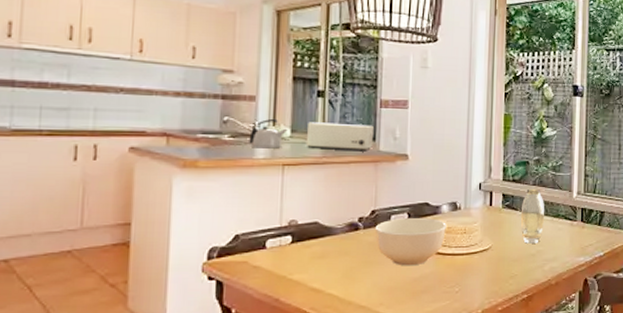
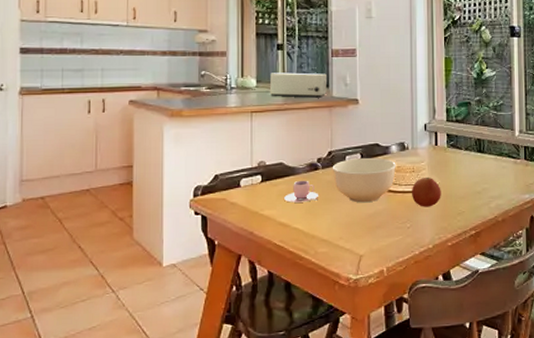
kettle: present [249,118,288,150] -> none [222,71,254,99]
teacup: none [318,241,358,266] -> present [284,180,318,203]
fruit: none [461,239,494,271] -> present [411,178,441,207]
vase: present [520,188,544,244] -> none [465,128,488,181]

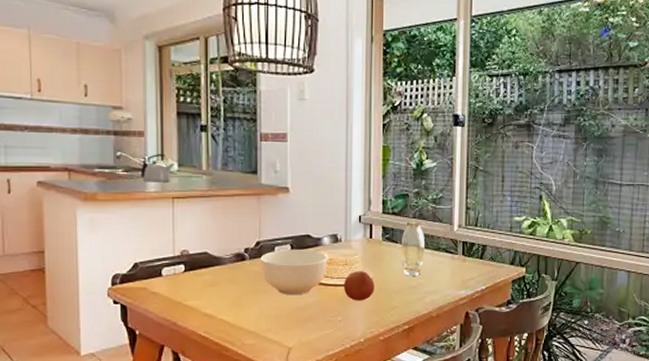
kettle: none [222,71,254,99] -> present [140,153,175,184]
toaster: present [269,72,328,98] -> none [192,156,256,185]
teacup: present [284,180,318,203] -> none [209,270,245,293]
vase: none [465,128,488,181] -> present [400,221,425,276]

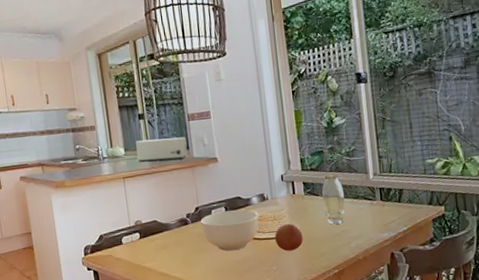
kettle: present [140,153,175,184] -> none [96,141,122,167]
toaster: none [192,156,256,185] -> present [136,137,188,163]

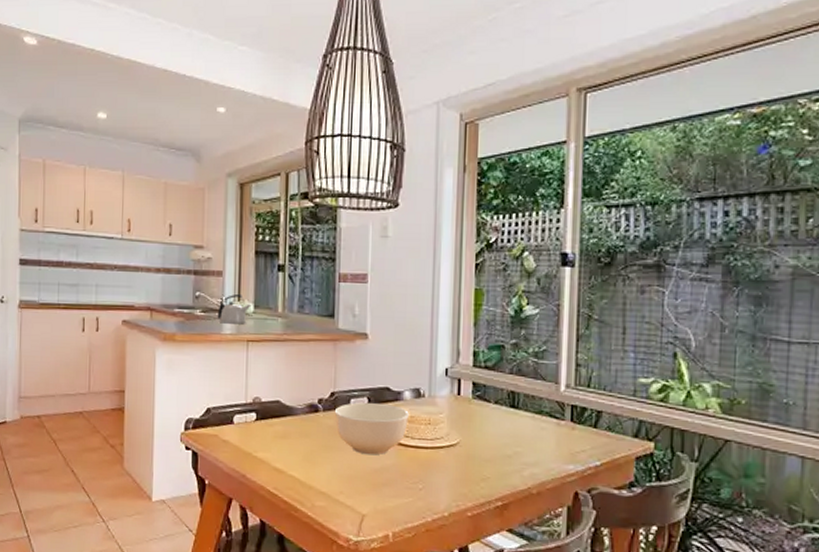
kettle: none [96,141,122,167] -> present [217,293,251,326]
toaster: present [136,137,188,163] -> none [267,297,333,329]
fruit: present [274,224,303,251] -> none [425,432,462,468]
vase: present [321,174,345,225] -> none [494,377,524,443]

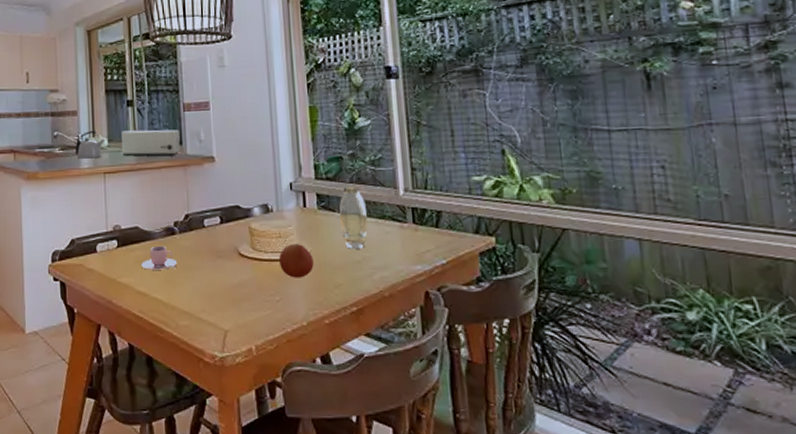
toaster: none [267,297,333,329] -> present [121,129,181,157]
teacup: none [280,422,318,448] -> present [141,245,177,270]
bowl: present [334,402,409,456] -> none [190,221,260,272]
fruit: none [425,432,462,468] -> present [278,244,314,278]
vase: none [494,377,524,443] -> present [338,186,368,249]

